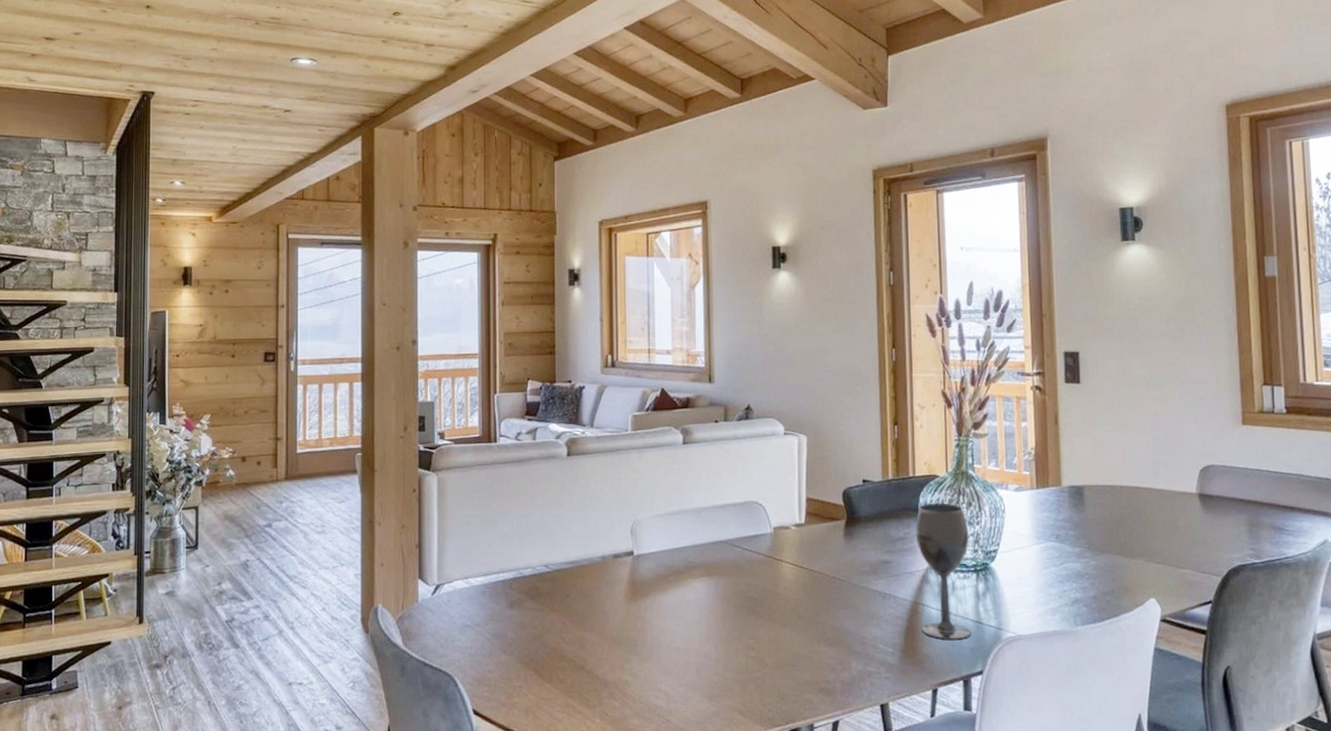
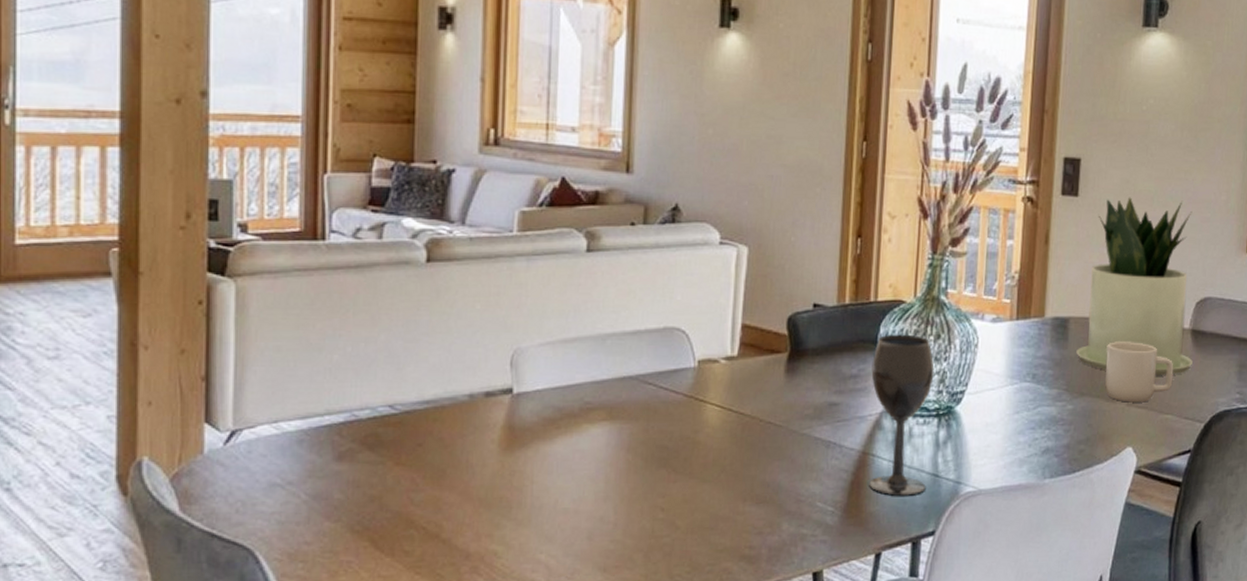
planter: none [1093,382,1204,534] -> present [1076,197,1194,375]
mug: none [1121,505,1187,559] -> present [1104,342,1174,403]

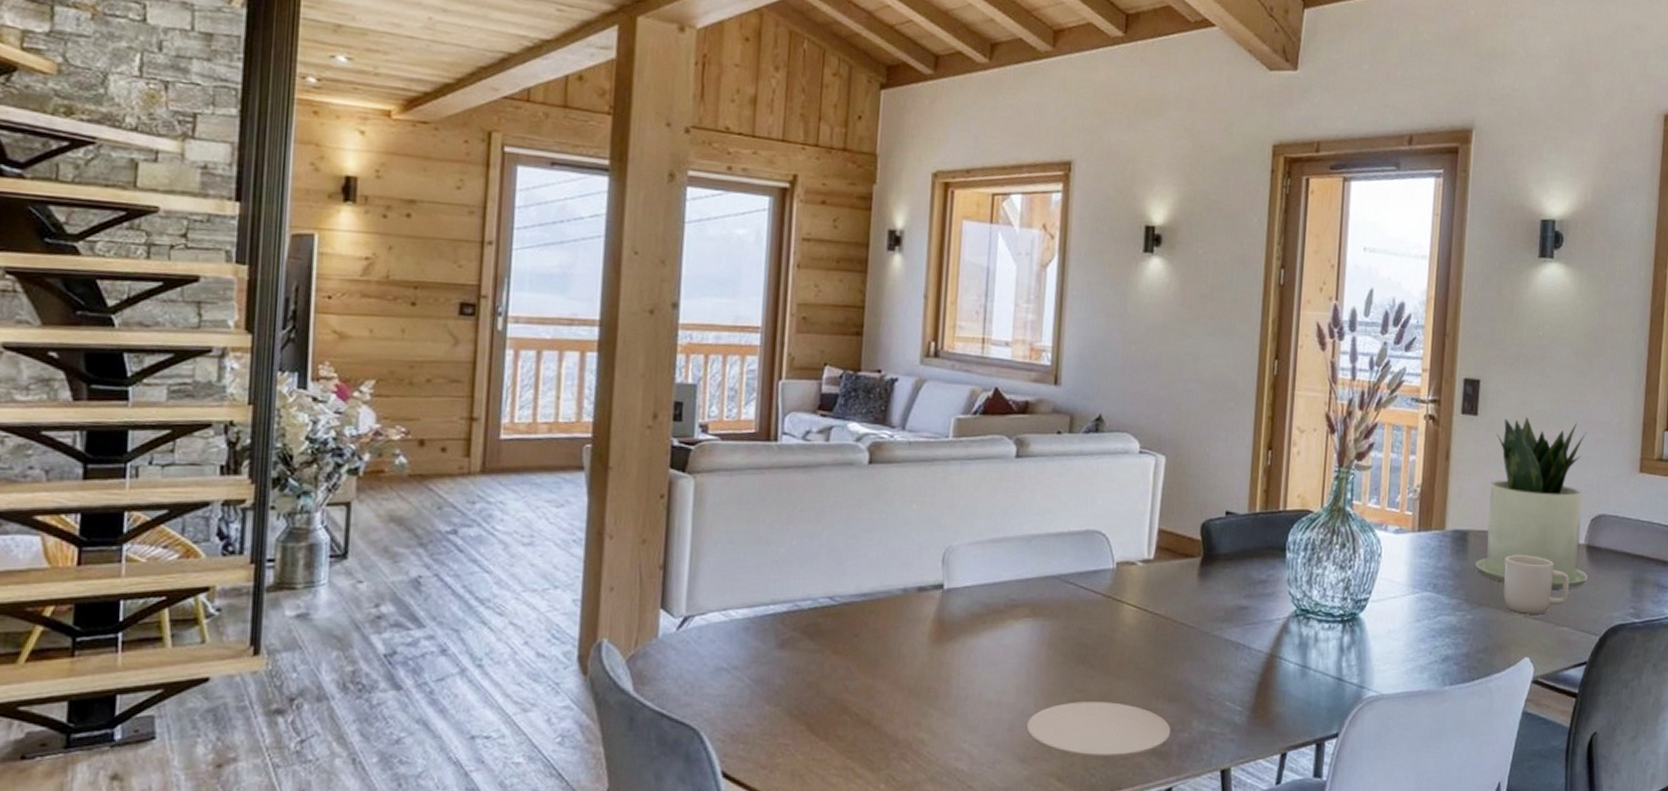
plate: none [606,506,760,565] -> present [1026,702,1171,758]
wine glass: present [869,334,935,496] -> none [1276,542,1340,698]

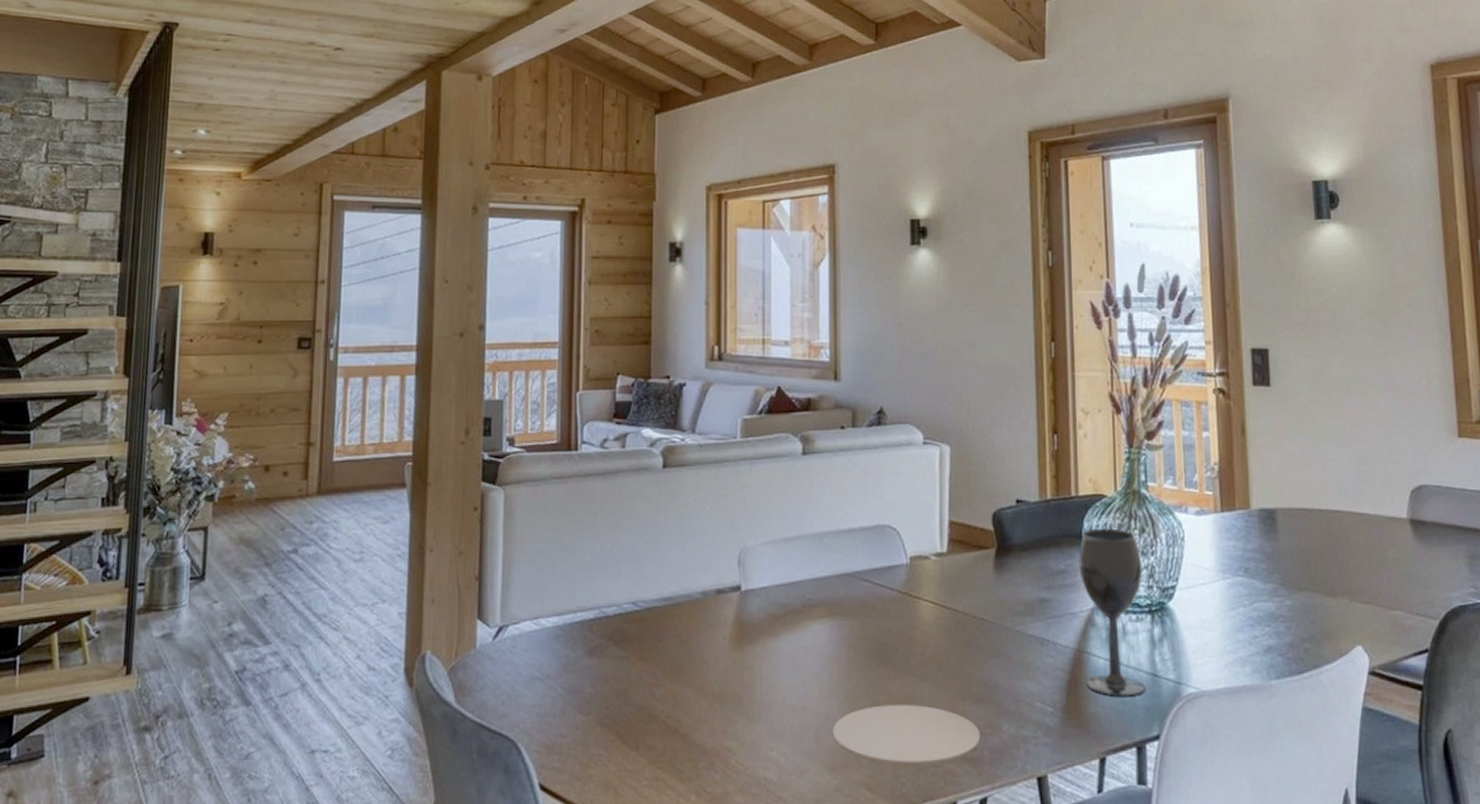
wine glass: none [1276,542,1340,698] -> present [1078,528,1146,696]
planter: present [1475,417,1589,588] -> none [1288,385,1417,568]
mug: present [1503,555,1570,615] -> none [1320,533,1398,598]

